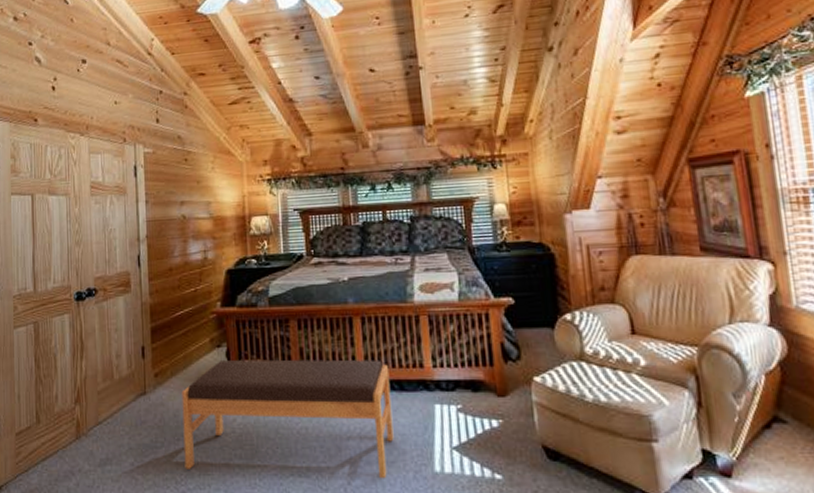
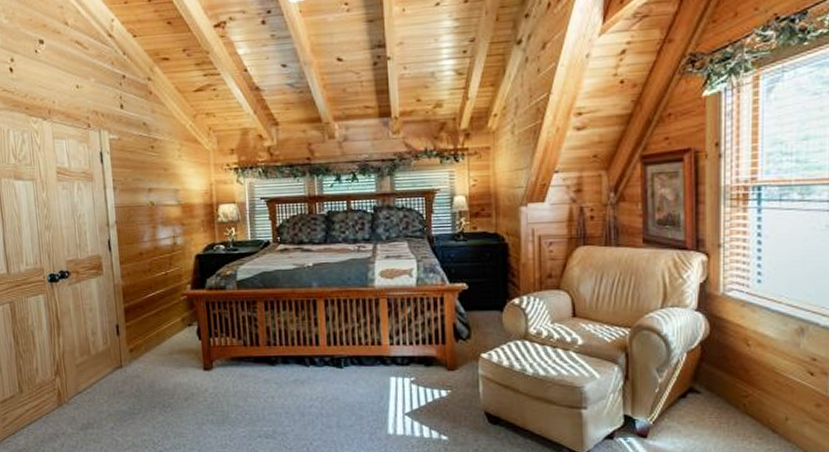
bench: present [182,359,394,479] -> none [156,337,353,440]

